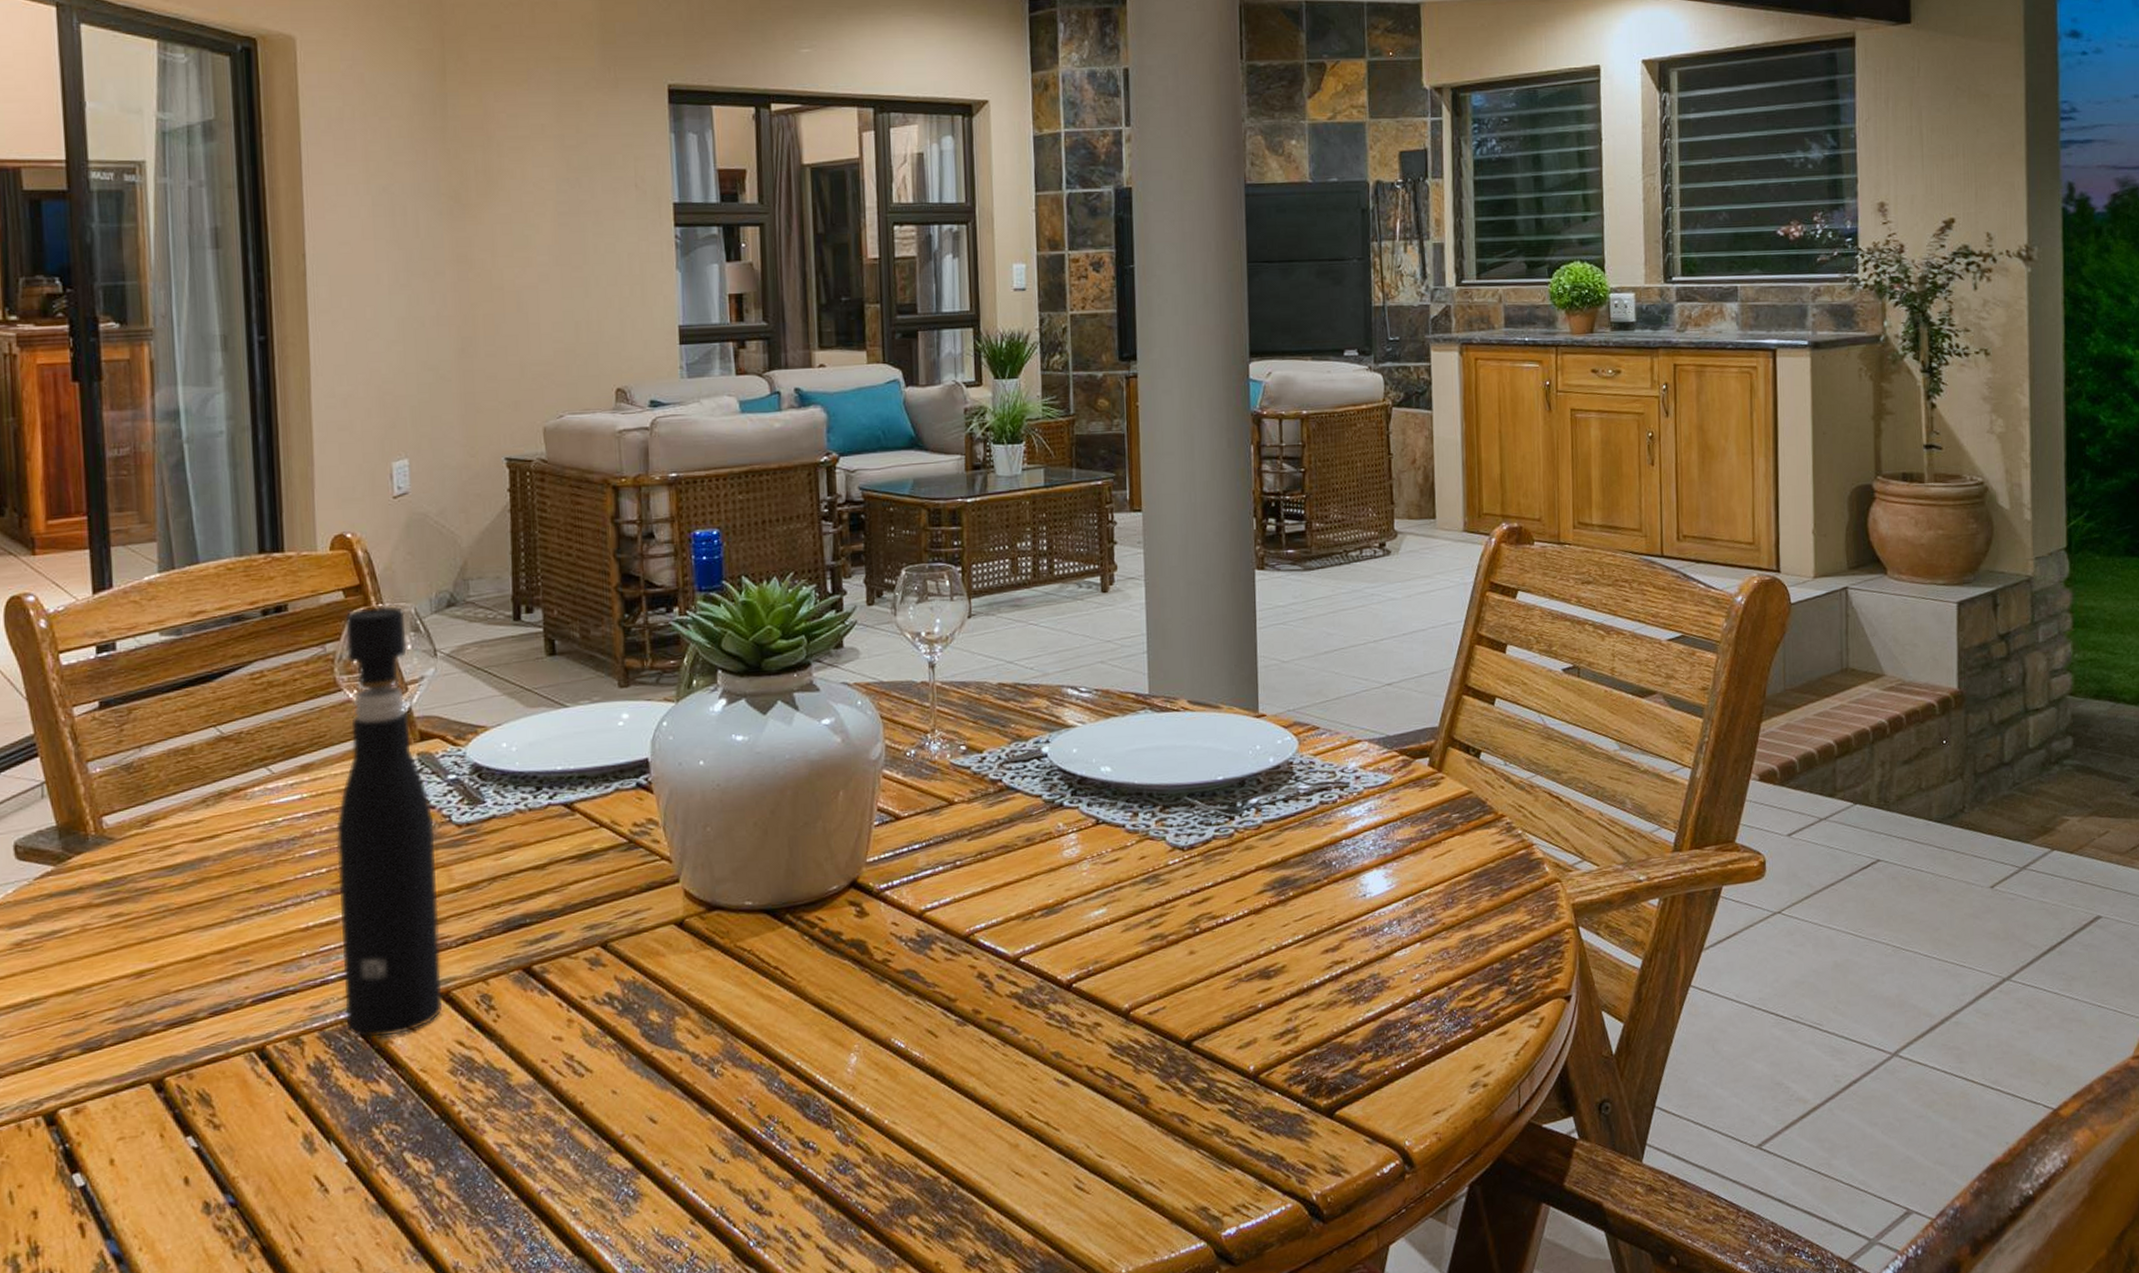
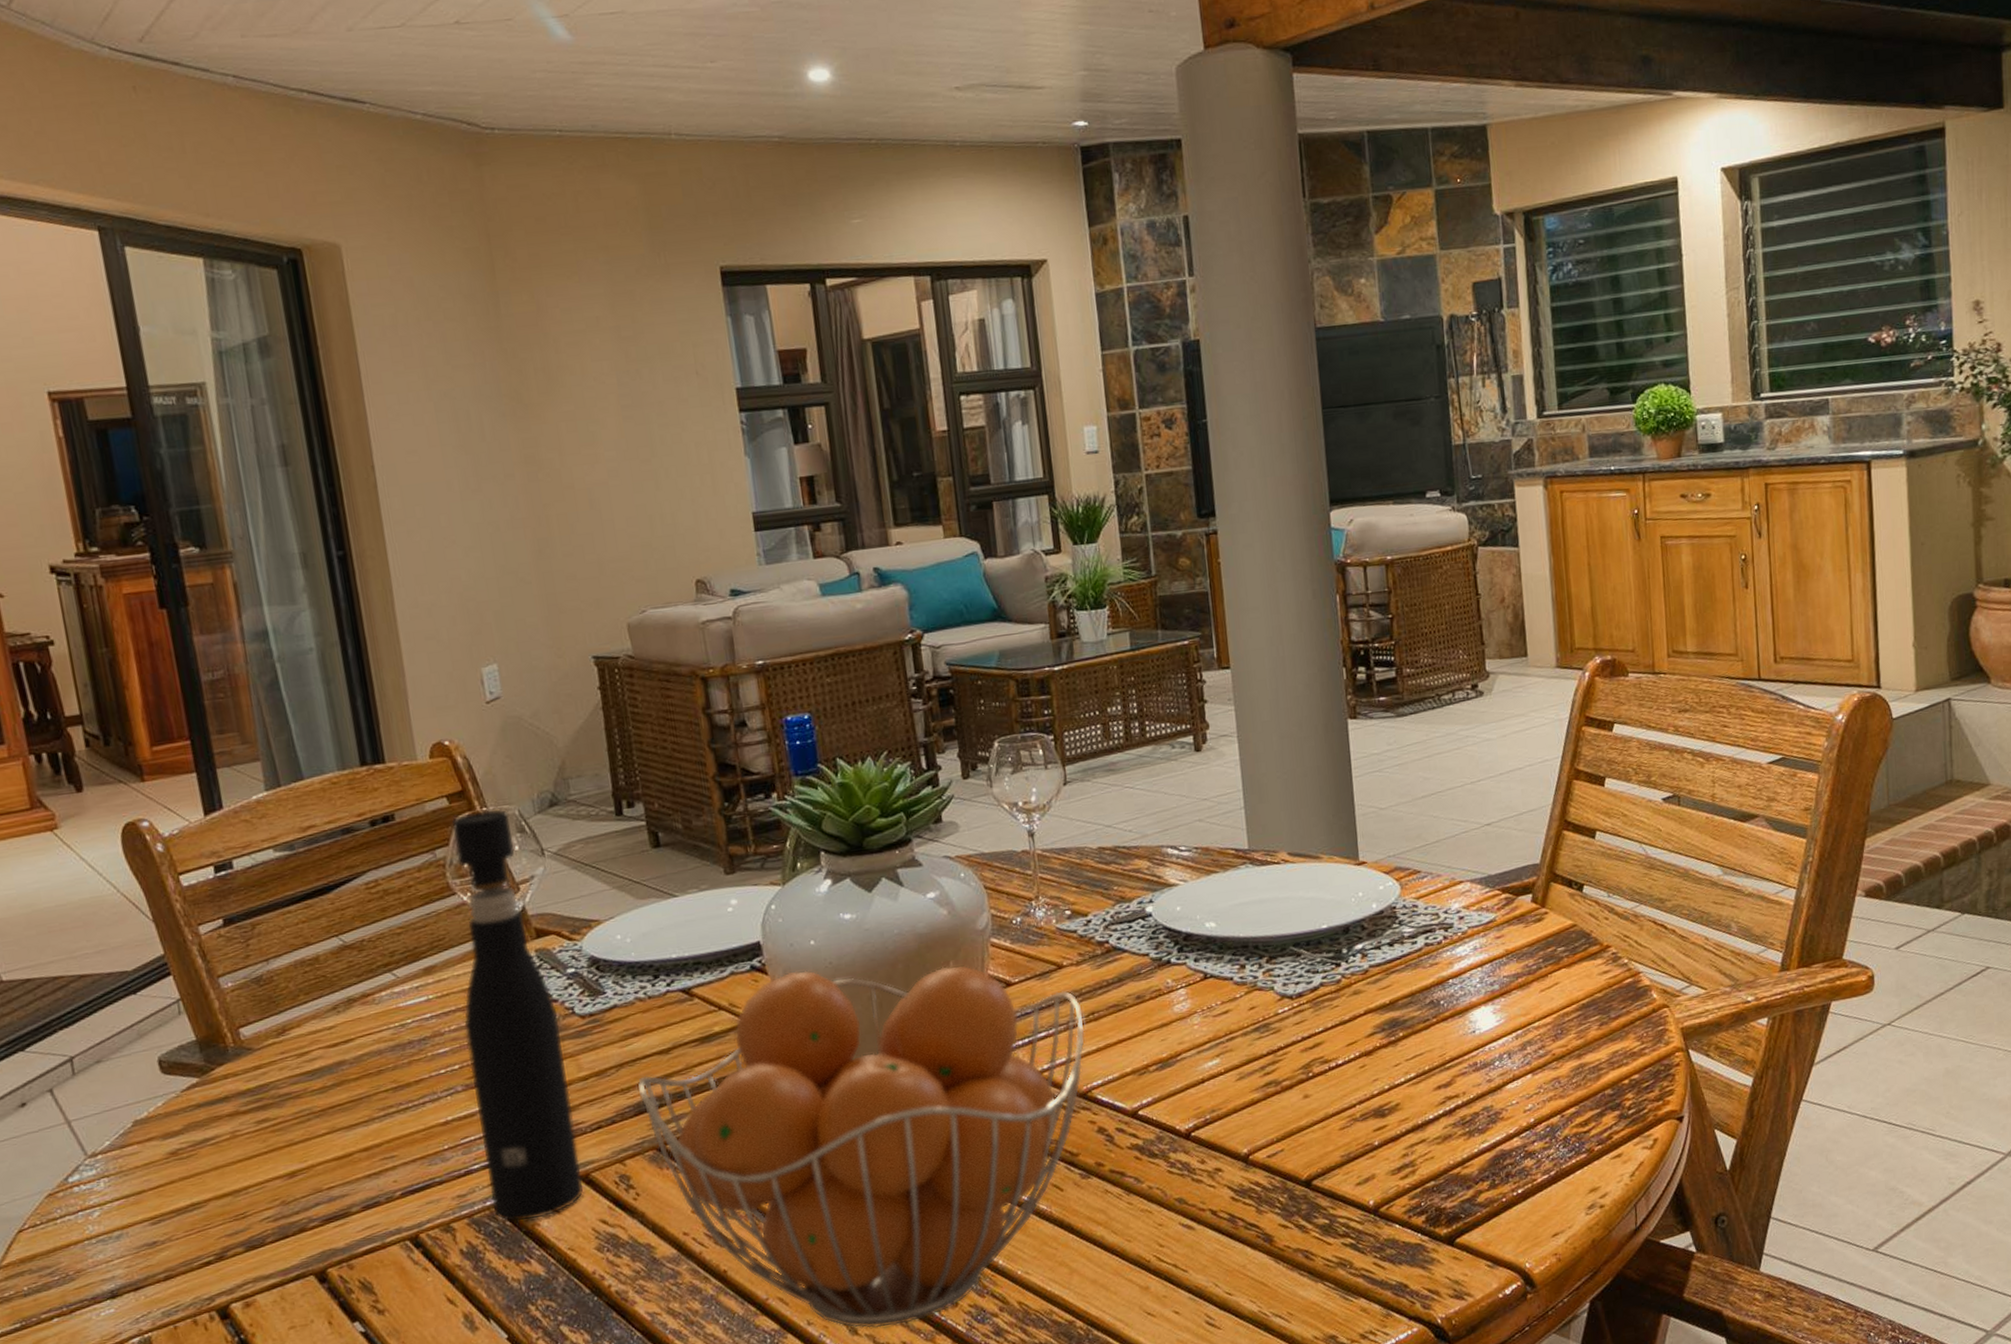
fruit basket: none [508,791,972,1173] -> present [636,966,1085,1329]

